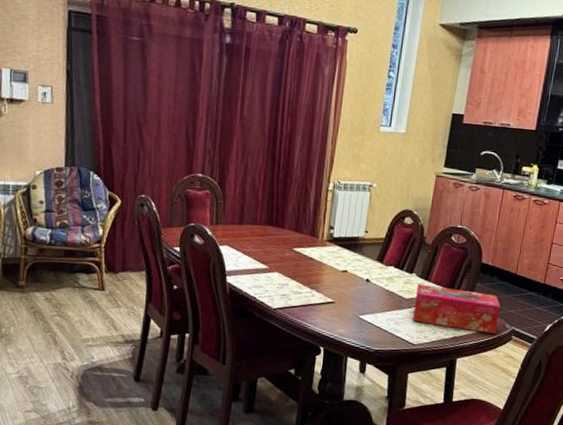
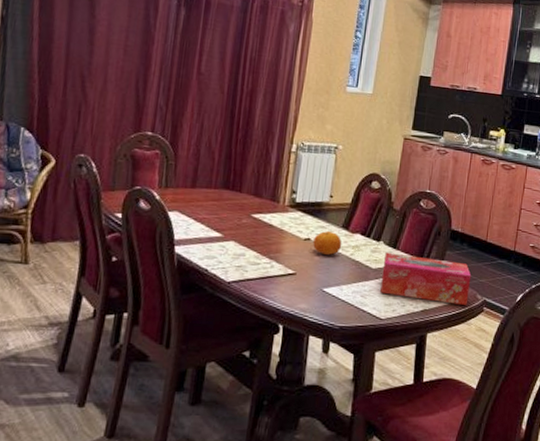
fruit: none [350,264,377,286] -> present [313,231,342,256]

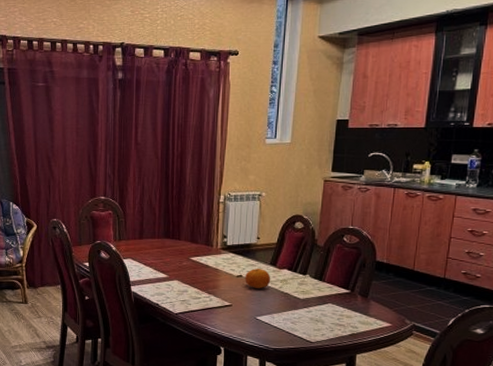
tissue box: present [380,252,472,305] -> none [309,284,399,329]

